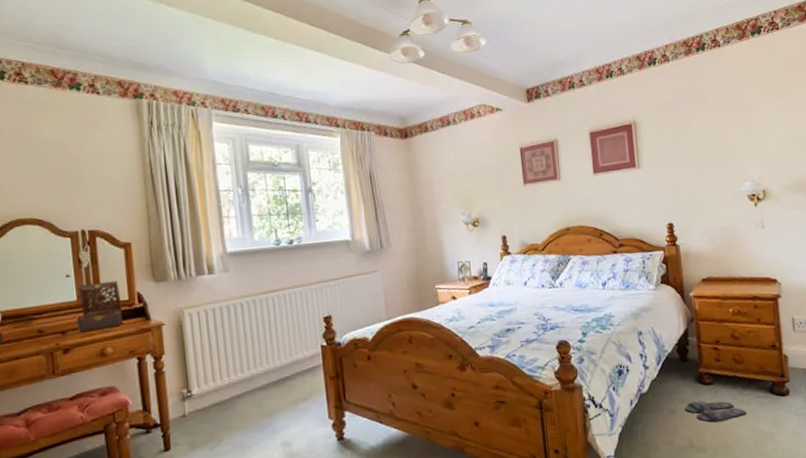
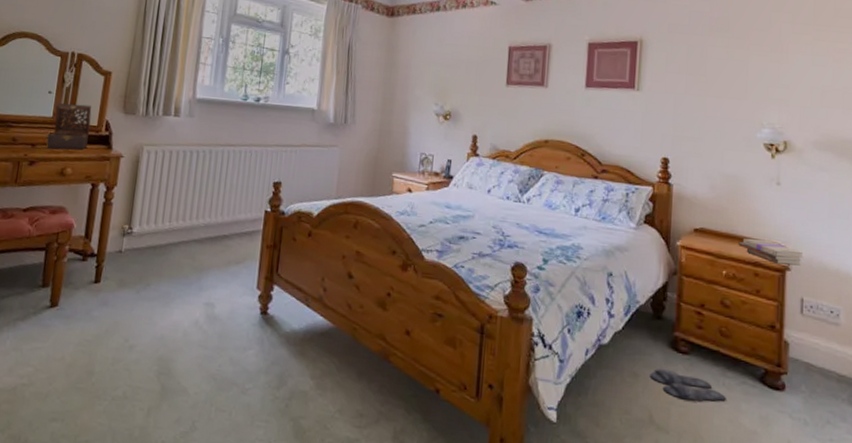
books: none [738,275,789,295] -> present [738,238,802,266]

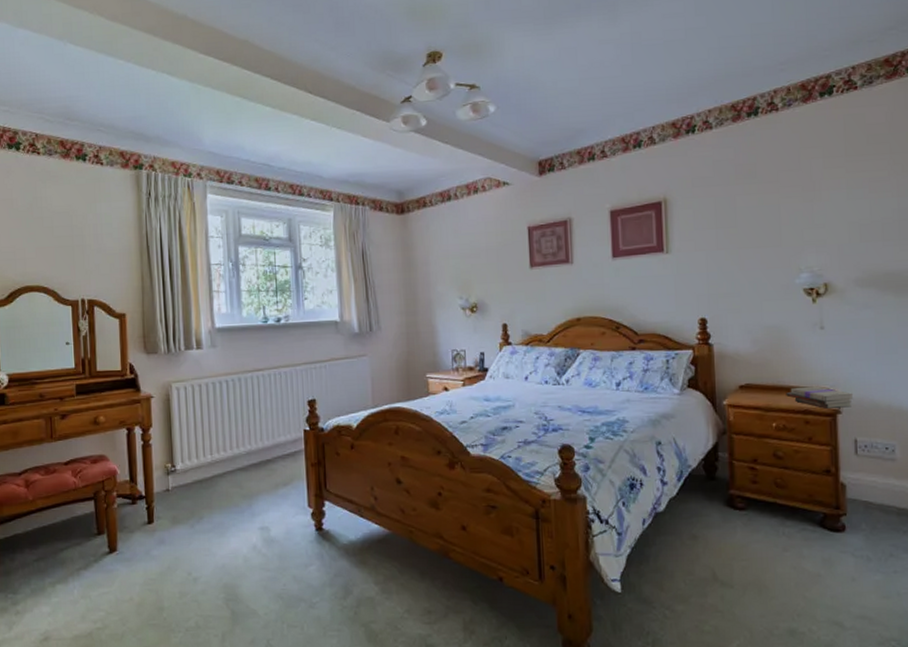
jewelry box: present [46,103,92,151] -> none [74,350,115,401]
slippers: present [649,369,726,402] -> none [709,527,787,555]

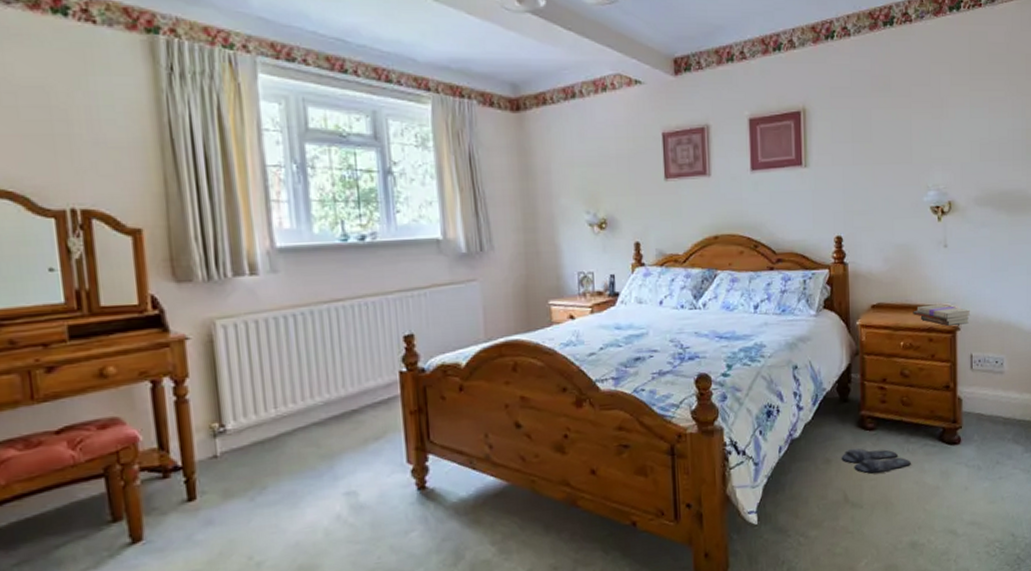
slippers: none [709,527,787,555] -> present [841,448,911,474]

